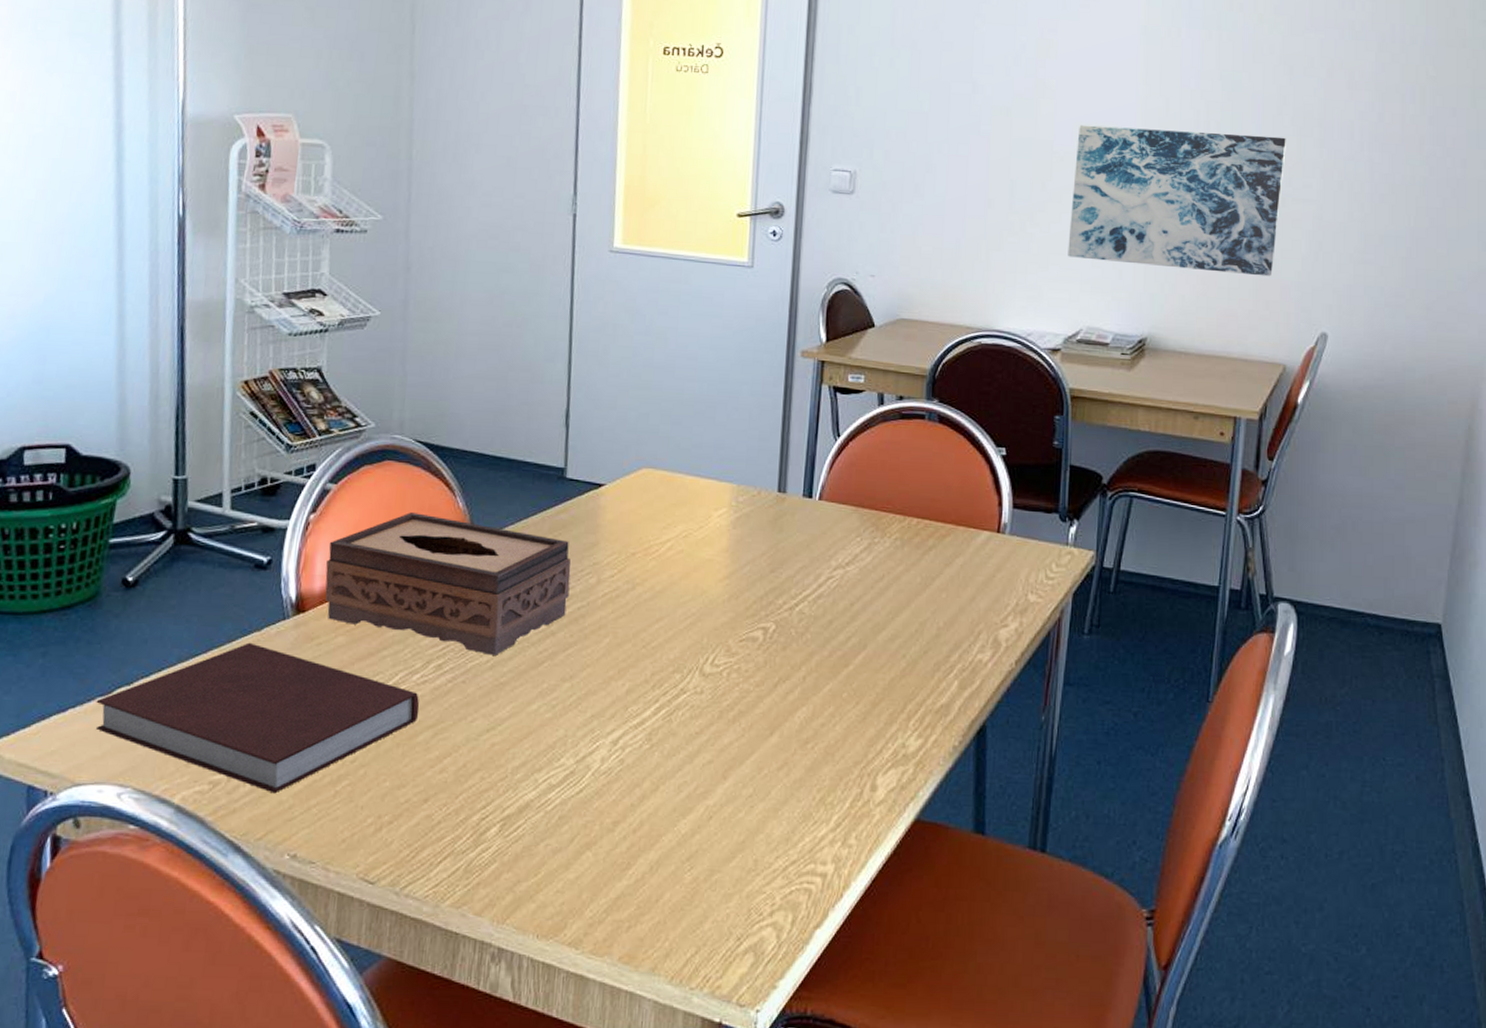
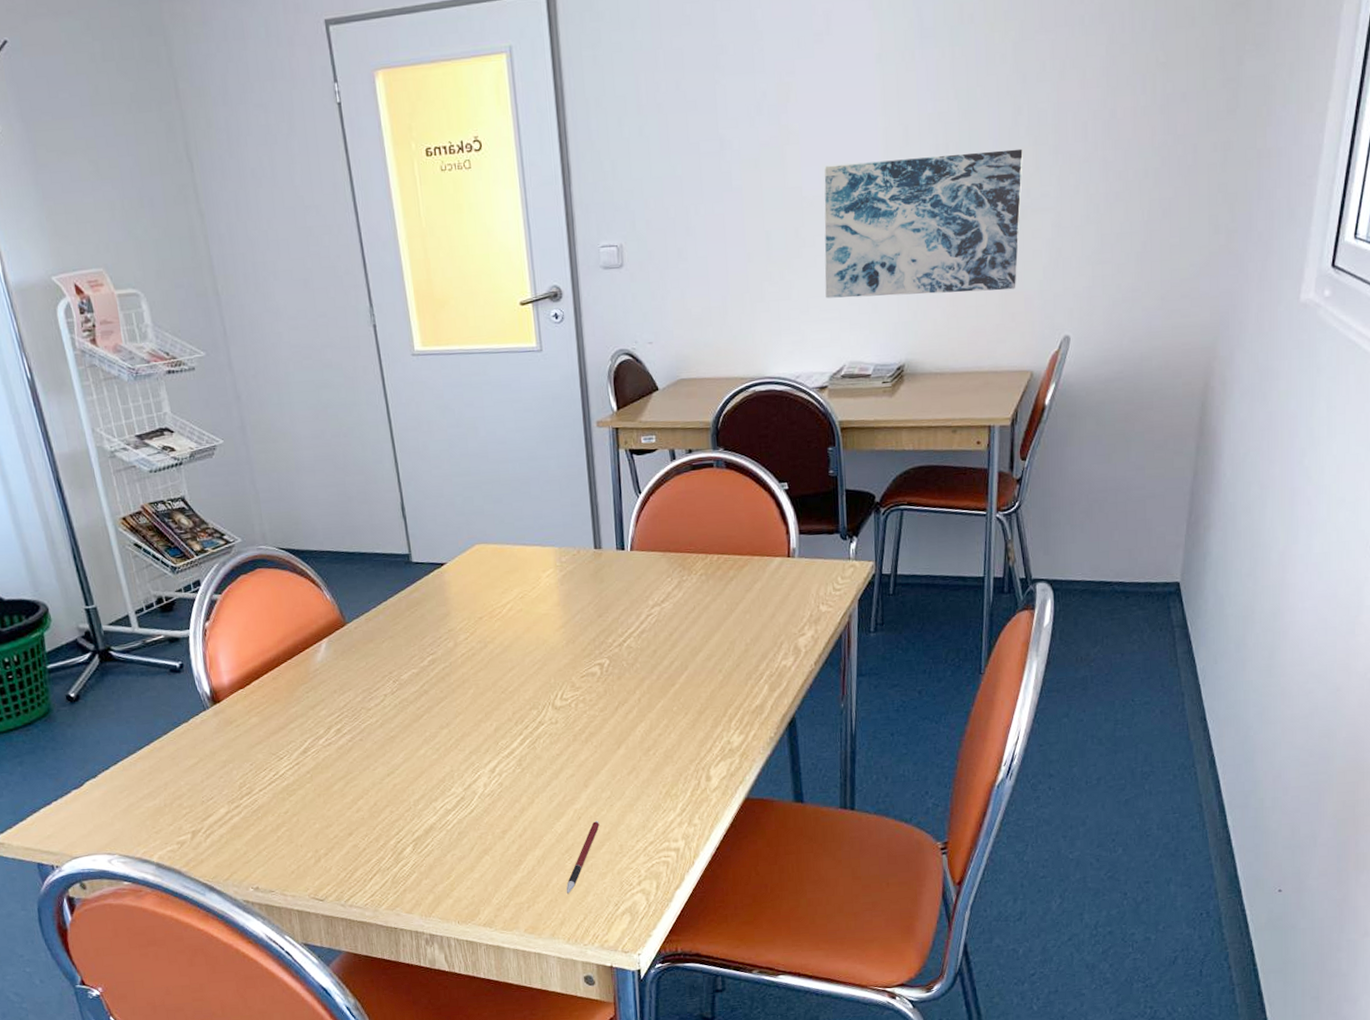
notebook: present [95,642,420,794] -> none [72,732,331,845]
tissue box: present [325,512,571,655] -> none [226,609,434,716]
pen: none [678,823,734,916] -> present [566,820,600,894]

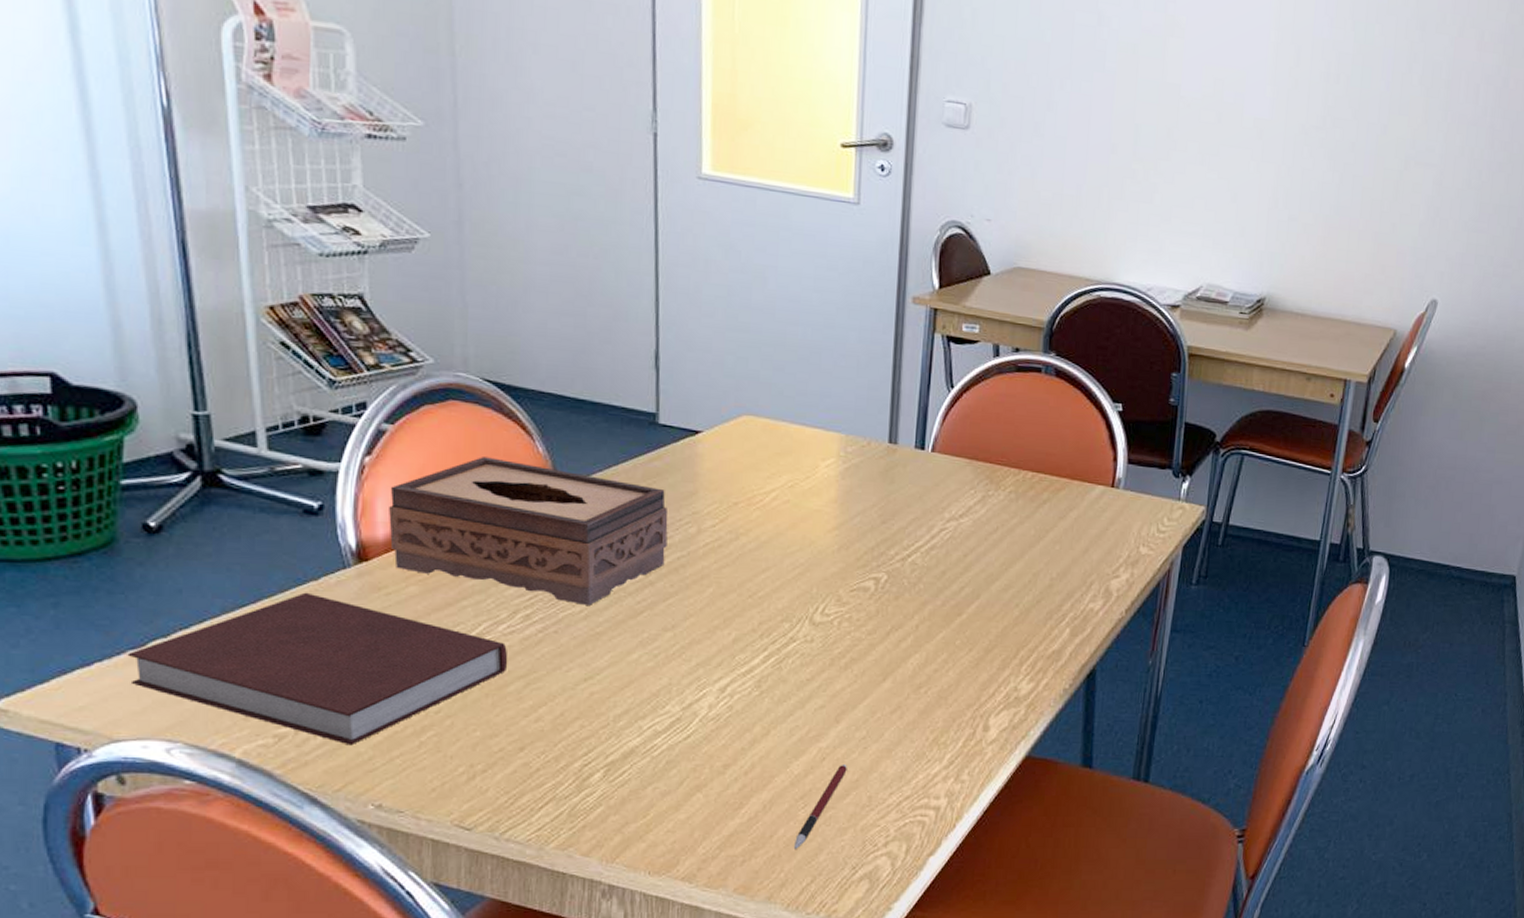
notebook: none [72,732,331,845] -> present [127,592,508,746]
tissue box: none [226,609,434,716] -> present [389,457,668,605]
wall art: present [824,148,1023,299] -> none [1191,68,1413,241]

